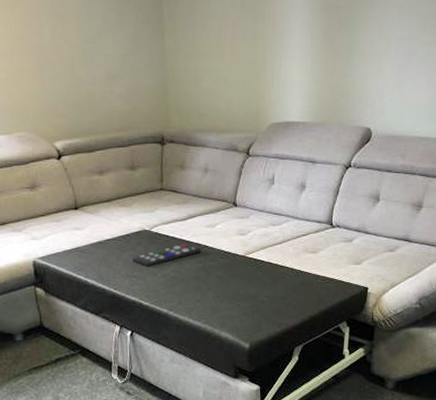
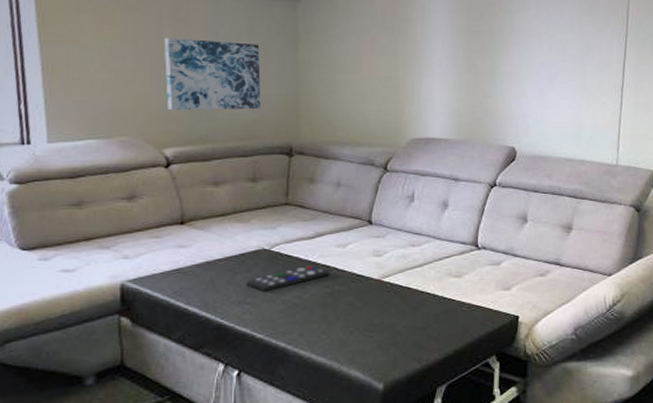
wall art: none [44,34,134,106] -> present [164,38,261,111]

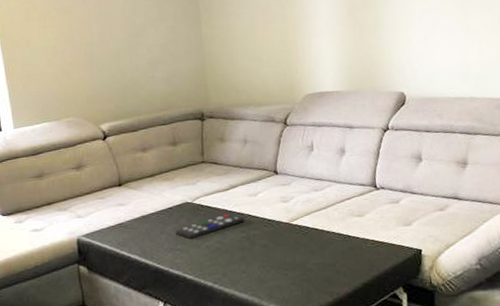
wall art: present [164,38,261,111] -> none [93,28,174,92]

